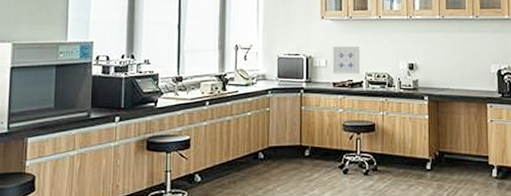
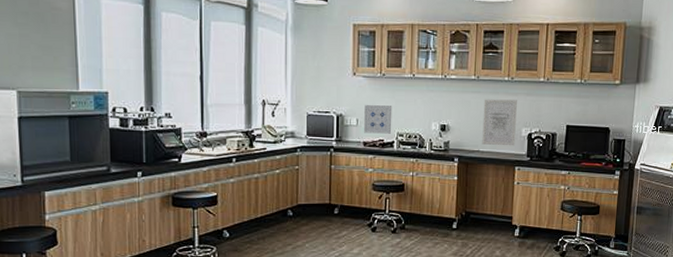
wall art: none [450,37,485,83] -> present [482,99,517,146]

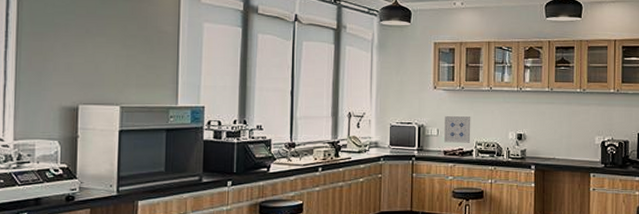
wall art: present [482,99,517,146] -> none [557,109,590,154]

